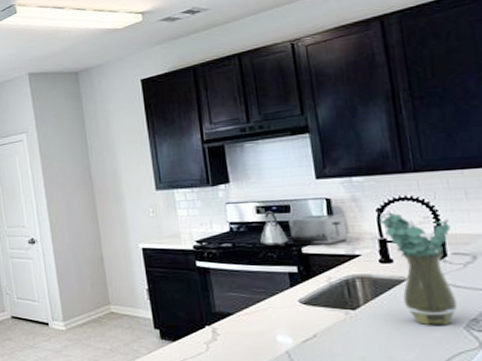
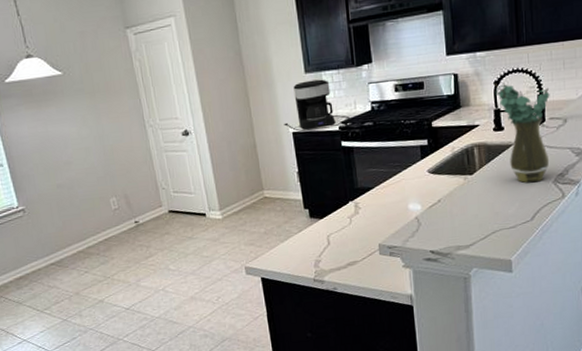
coffee maker: none [133,197,207,249] -> present [284,79,351,132]
kettle: present [260,211,290,250] -> none [397,89,422,126]
toaster: present [287,214,348,246] -> none [421,88,470,120]

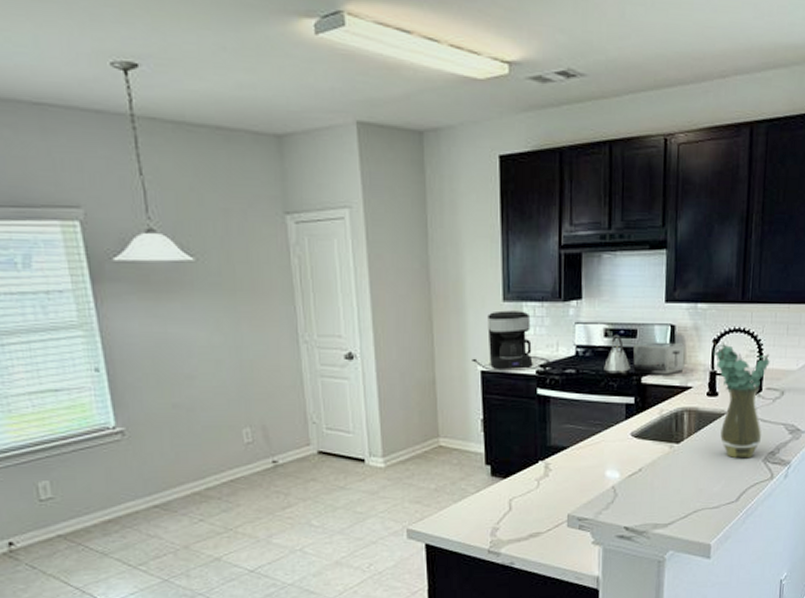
kettle: none [397,89,422,126] -> present [604,335,632,378]
toaster: none [421,88,470,120] -> present [632,342,685,377]

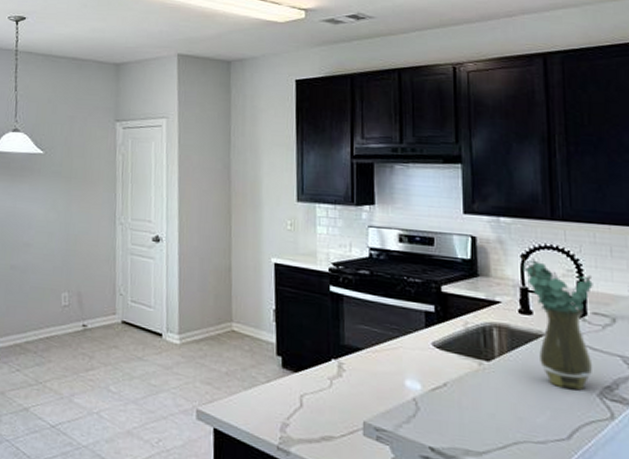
coffee maker: present [472,310,551,372] -> none [266,210,344,268]
kettle: present [604,335,632,378] -> none [400,241,430,285]
toaster: present [632,342,685,377] -> none [430,250,490,288]

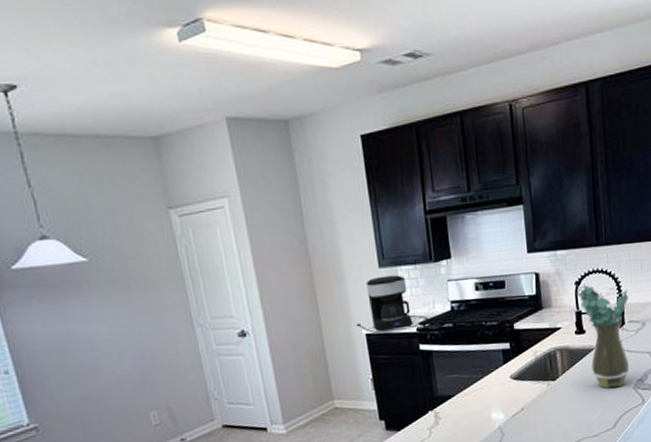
coffee maker: none [266,210,344,268] -> present [356,275,429,334]

